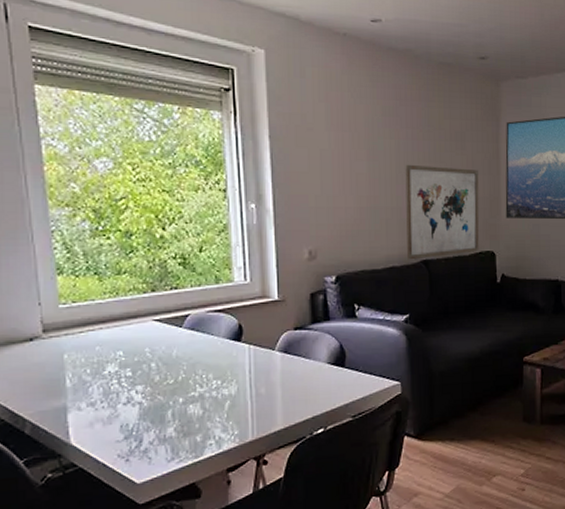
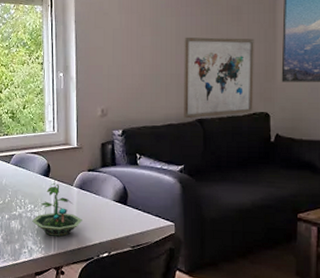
terrarium: none [220,349,289,418] -> present [32,183,82,237]

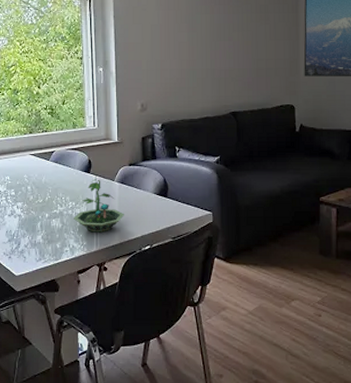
wall art: present [184,37,254,119] -> none [218,33,281,112]

